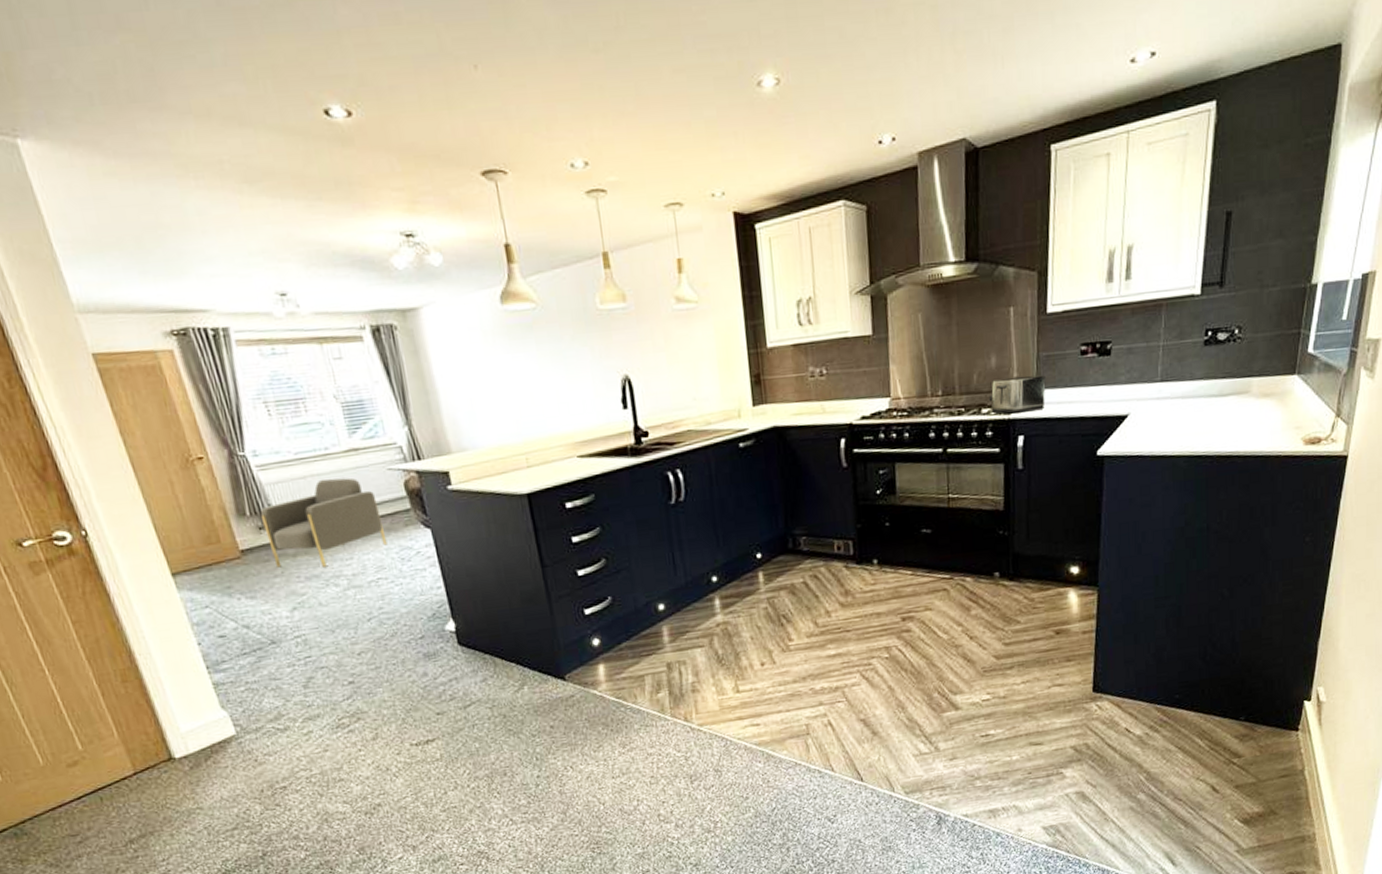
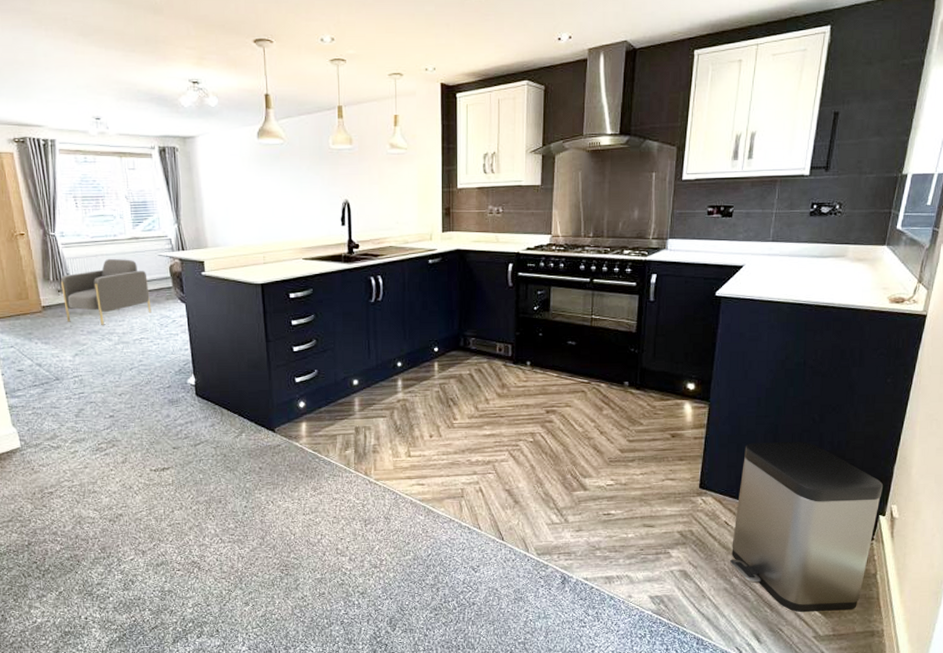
toaster: present [988,374,1046,414] -> none [630,227,678,256]
pedal bin: none [1133,623,1307,825] -> present [729,441,884,612]

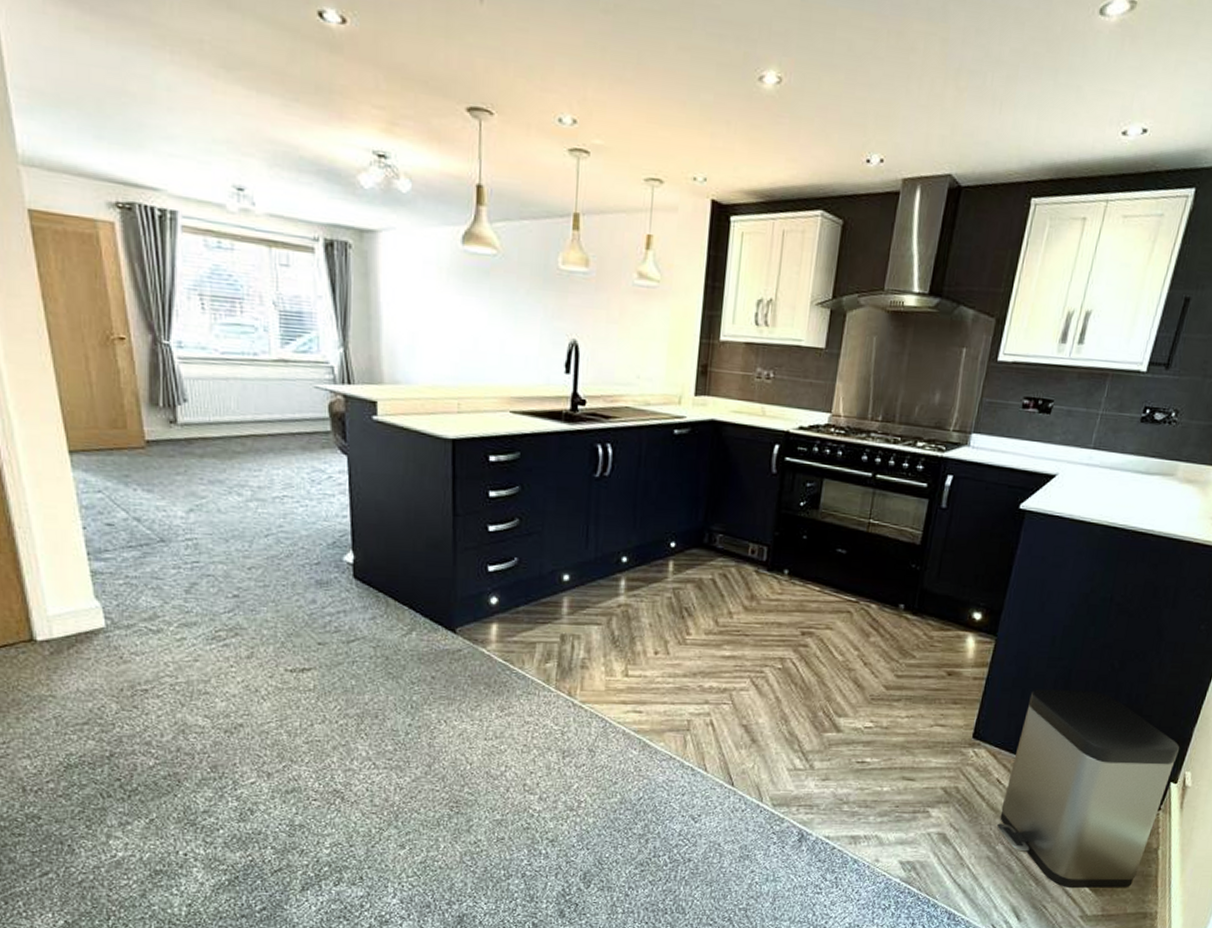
armchair: present [61,258,152,325] -> none [175,384,300,474]

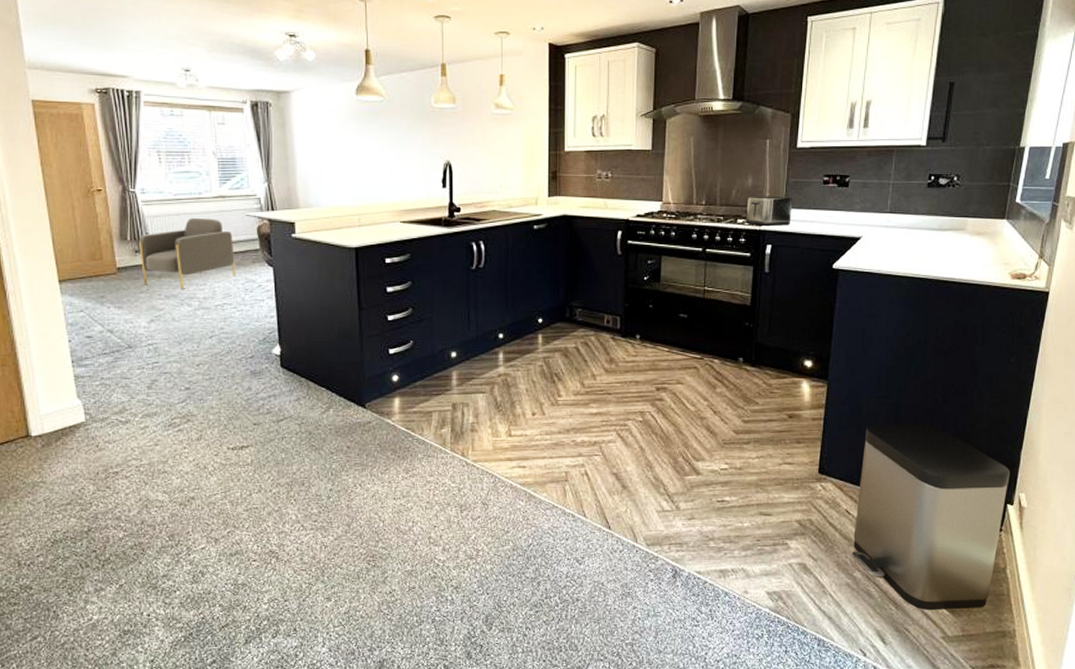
armchair: none [175,384,300,474] -> present [139,217,236,289]
toaster: none [926,415,985,454] -> present [744,196,793,226]

